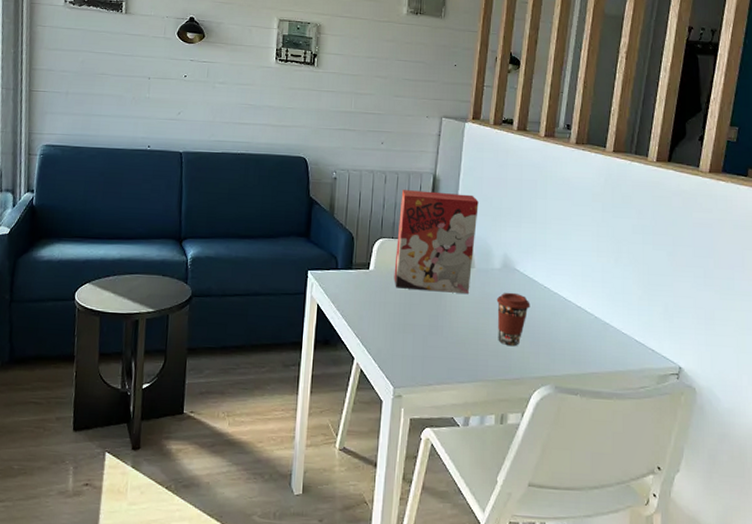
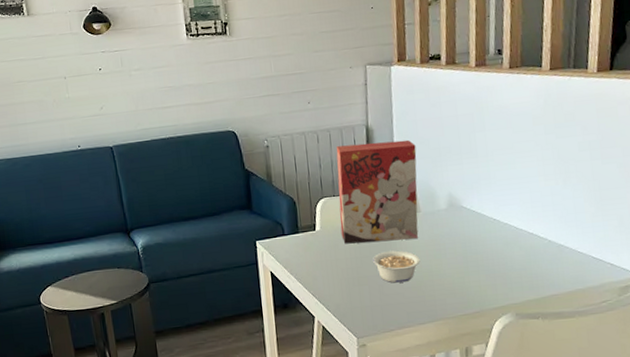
legume: none [421,302,468,337] -> present [373,250,420,283]
coffee cup: present [496,293,530,346] -> none [446,230,482,282]

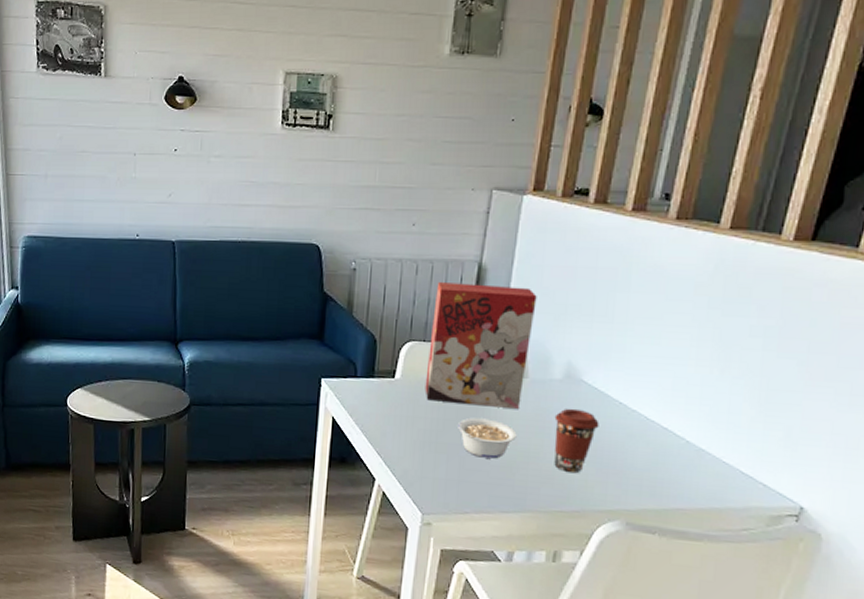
coffee cup: none [446,230,482,282] -> present [554,409,599,473]

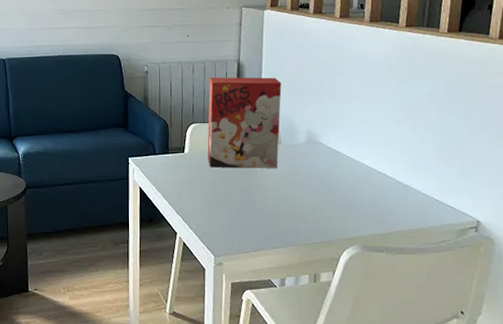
legume: present [458,417,517,459] -> none [235,177,278,208]
coffee cup: present [554,409,599,473] -> none [303,165,335,212]

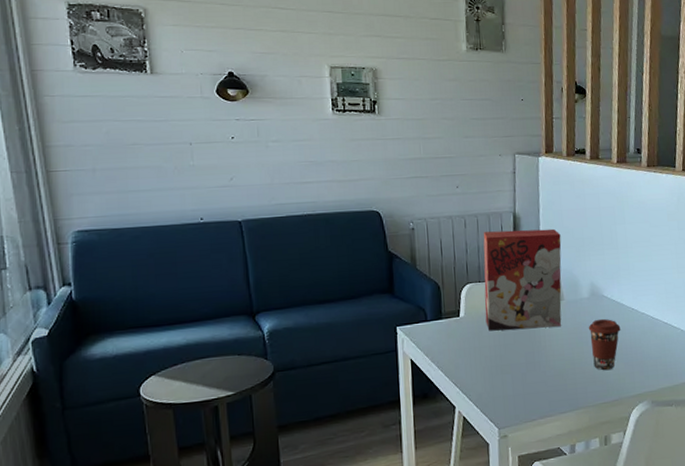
coffee cup: none [303,165,335,212] -> present [588,319,621,370]

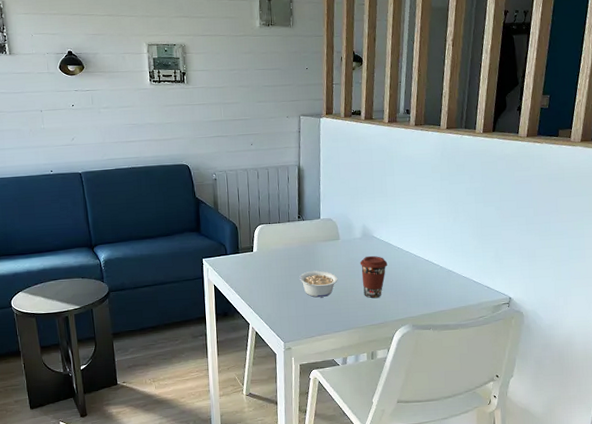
cereal box: present [483,228,562,331] -> none [272,179,339,264]
legume: none [516,338,563,371] -> present [299,270,338,298]

